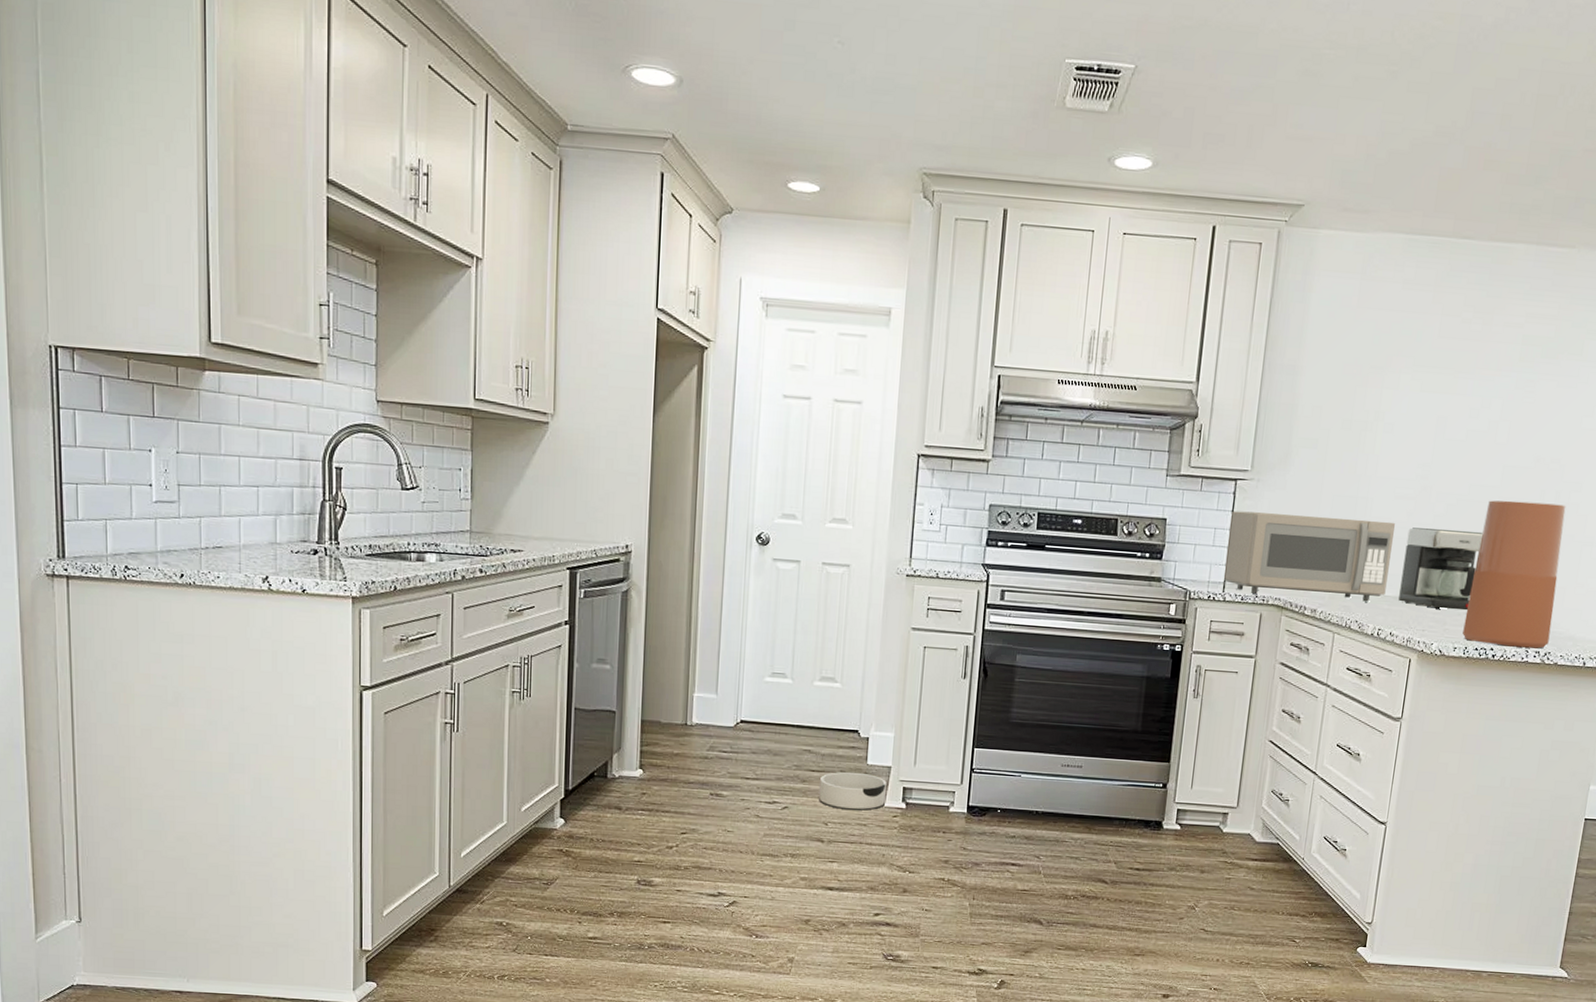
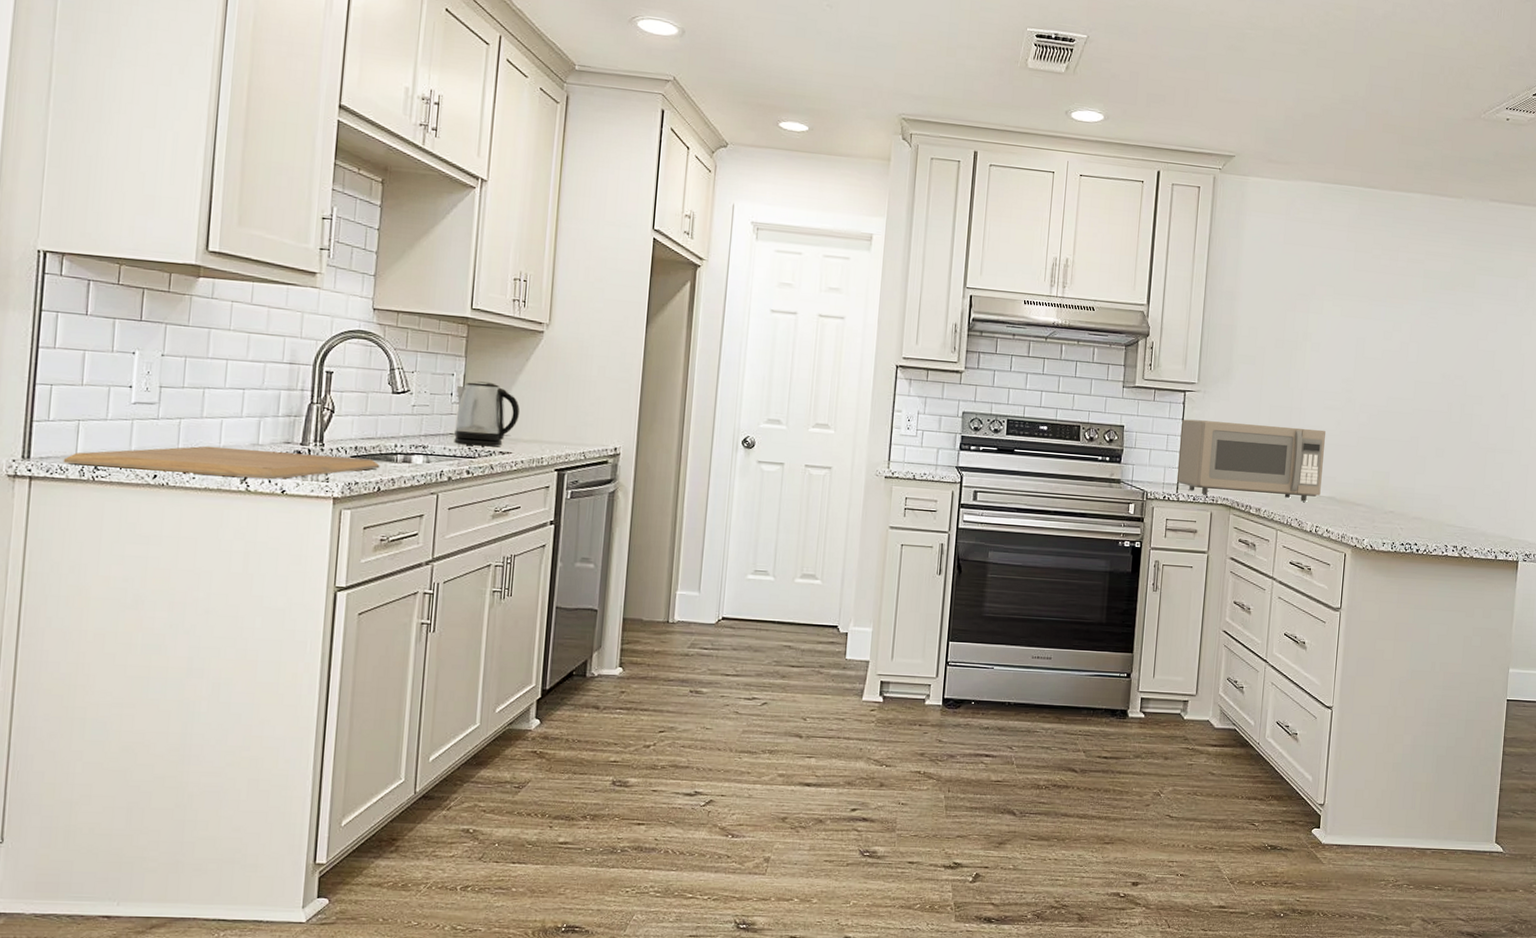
chopping board: none [95,544,395,579] -> present [63,446,380,480]
kettle: none [465,476,530,545] -> present [454,381,520,447]
pet bowl: present [819,771,886,811] -> none [798,666,864,705]
coffee maker: present [1398,527,1483,611] -> none [1332,435,1401,510]
vase: present [1462,500,1566,649] -> none [1389,411,1471,544]

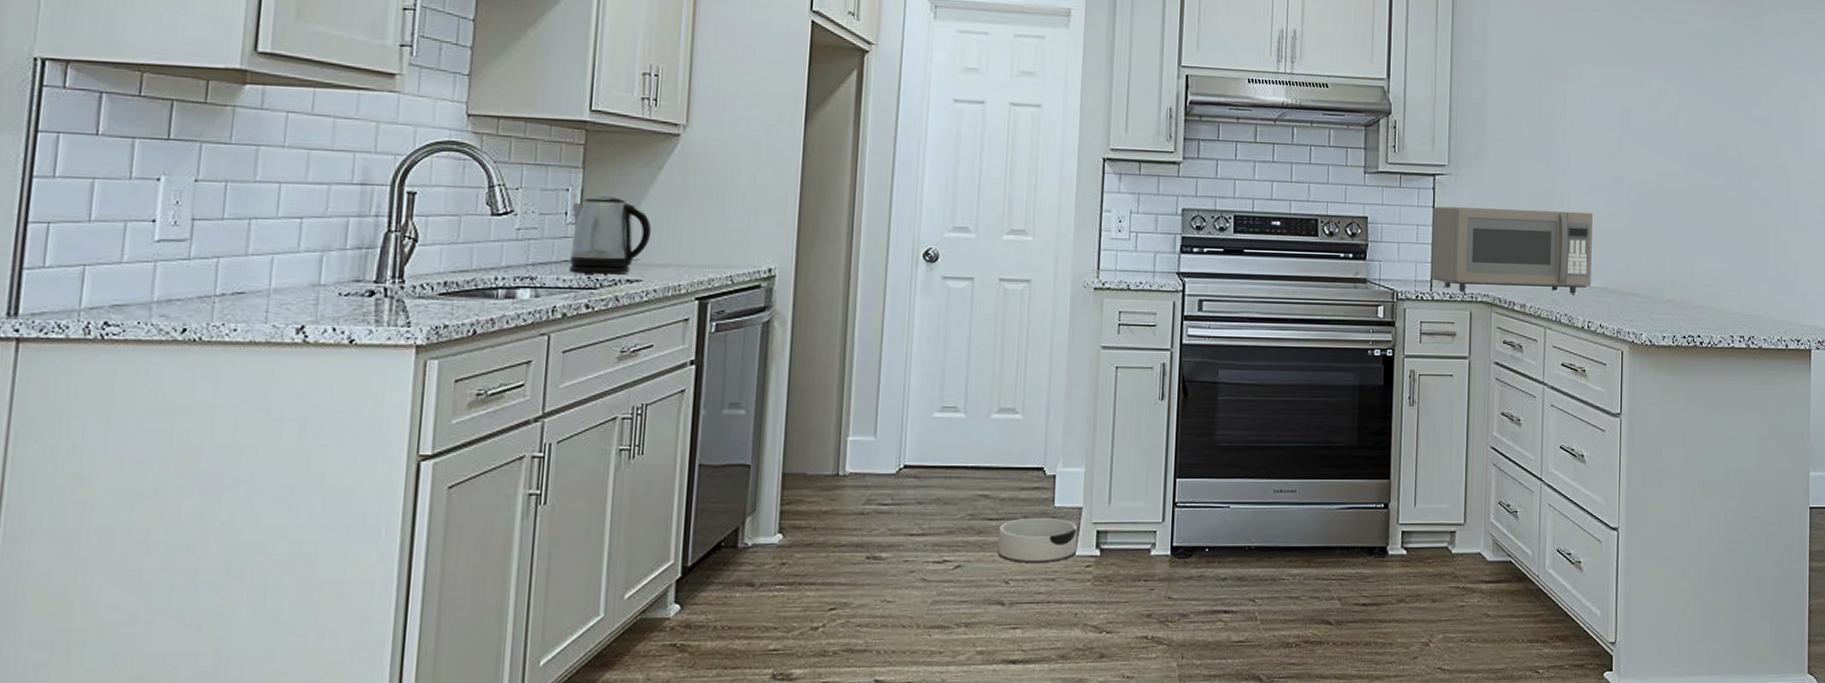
chopping board: present [63,446,380,480] -> none [61,289,476,328]
pet bowl: none [798,666,864,705] -> present [998,517,1077,563]

